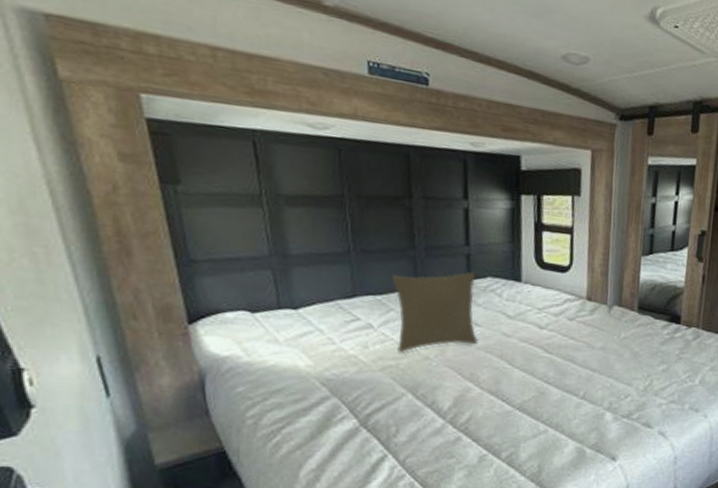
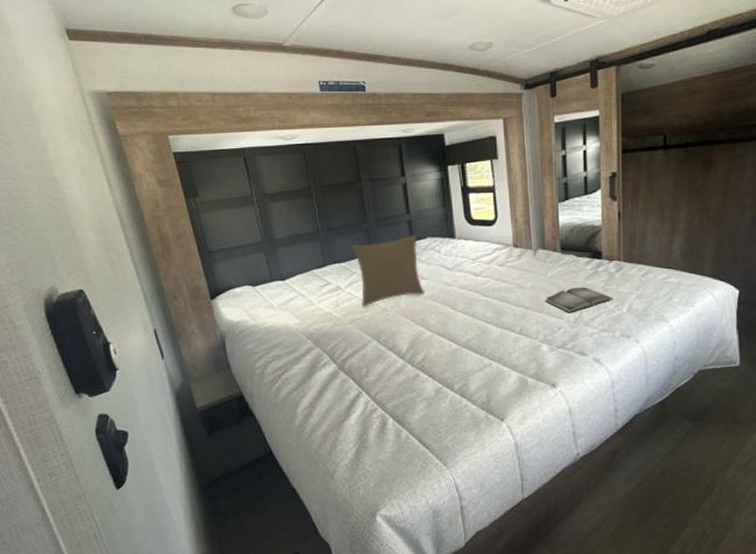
hardback book: none [614,352,687,381] -> present [545,286,614,313]

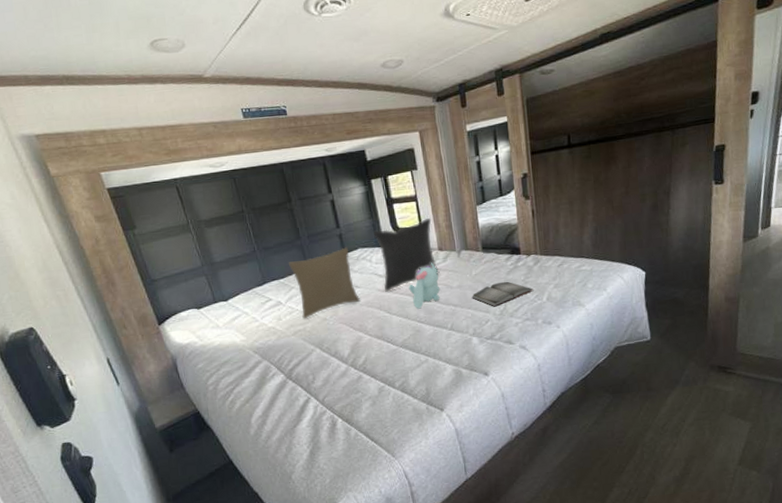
pillow: none [445,212,513,286] -> present [374,218,440,292]
stuffed animal: none [477,259,512,308] -> present [408,262,440,309]

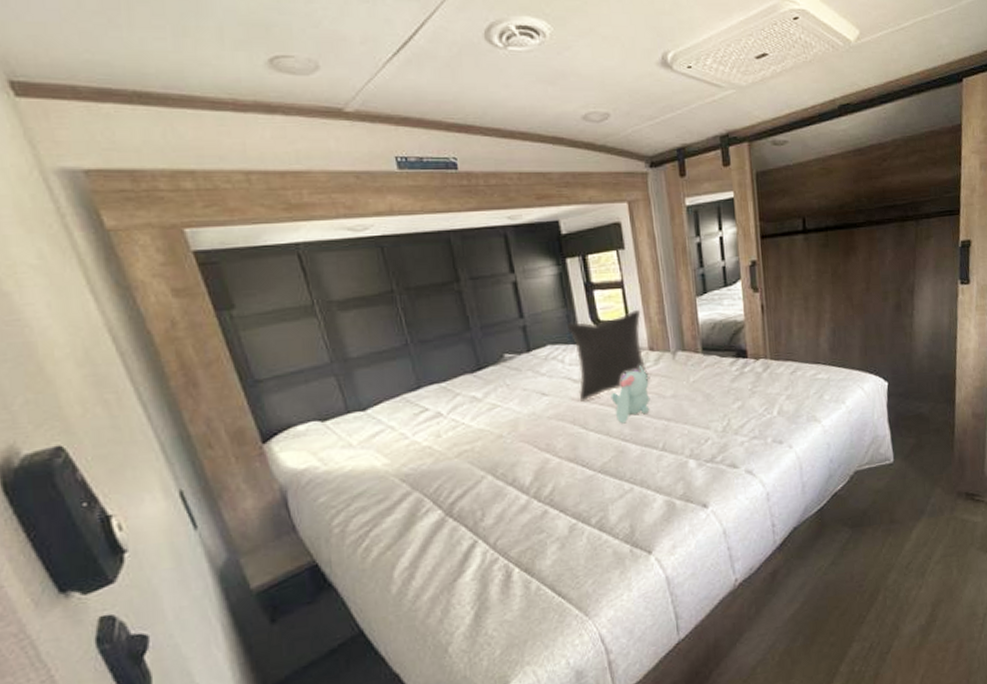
pillow: present [288,247,360,319] -> none [452,343,548,435]
hardback book: present [472,281,534,307] -> none [688,390,763,422]

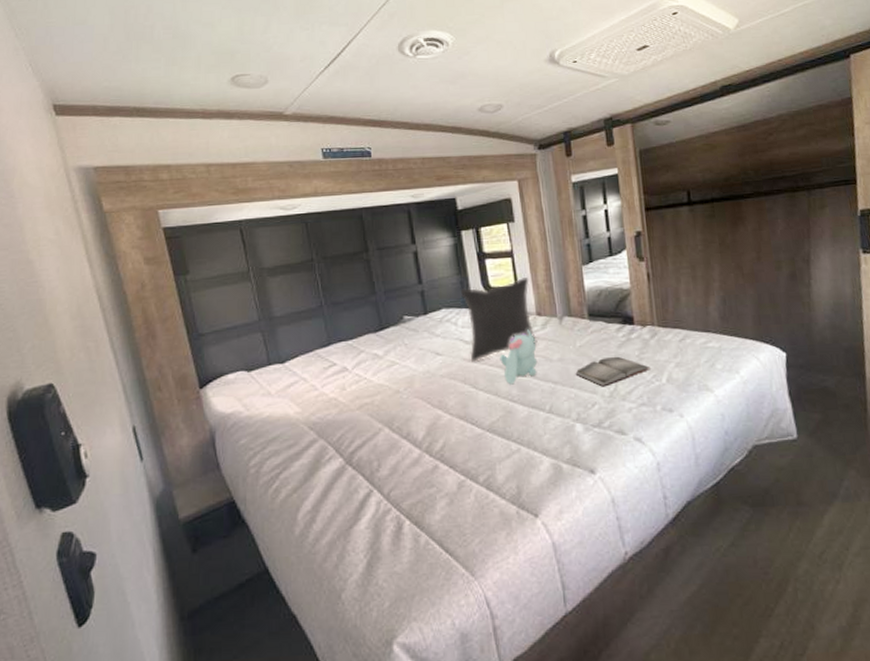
hardback book: none [688,390,763,422] -> present [575,356,651,387]

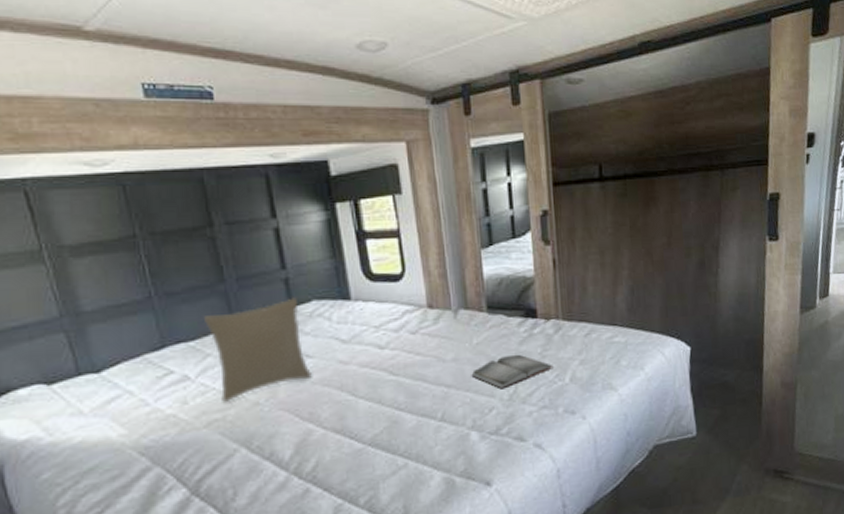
pillow: none [359,306,441,389] -> present [203,297,312,402]
pillow: present [461,278,538,362] -> none [336,263,429,365]
stuffed animal: present [500,329,538,385] -> none [384,324,429,391]

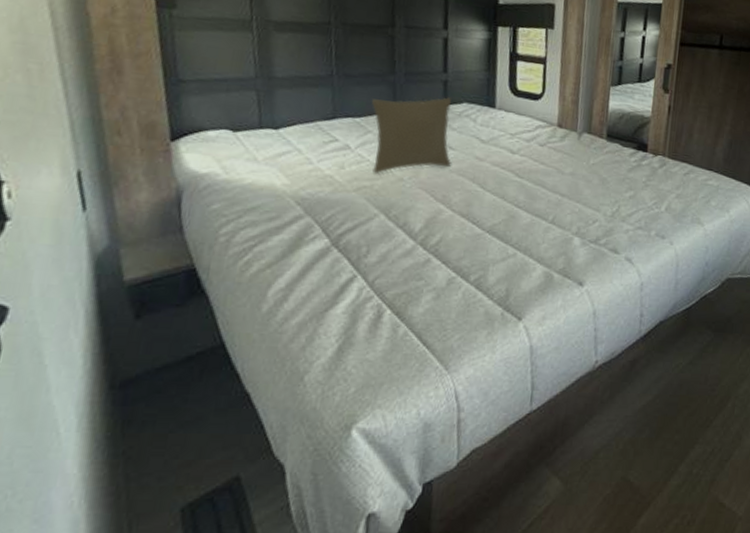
hardback book: present [471,354,554,389] -> none [583,179,654,206]

